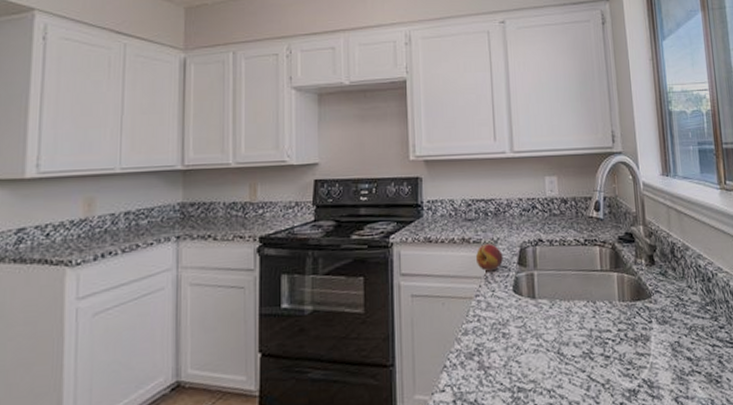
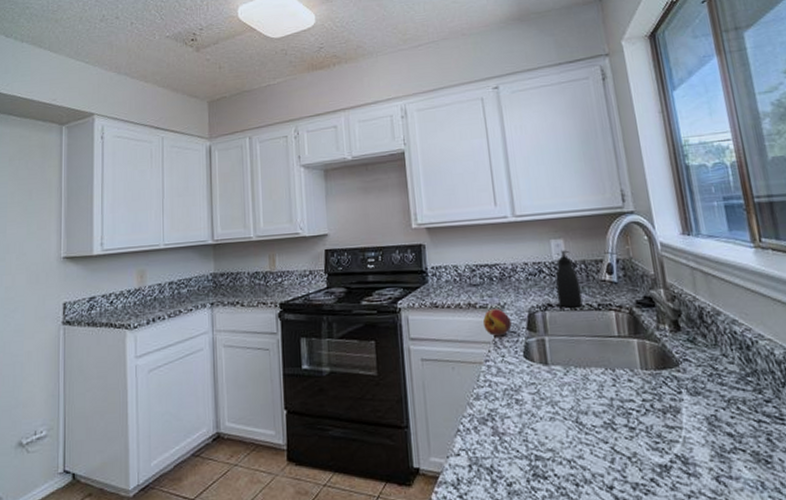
soap dispenser: none [547,187,571,243] -> present [555,250,583,308]

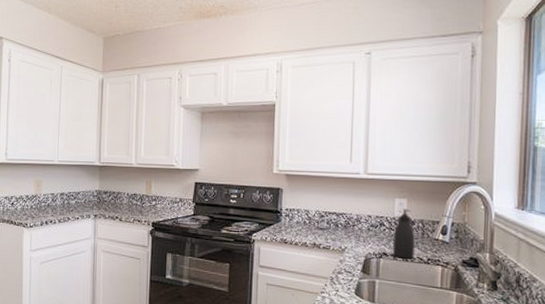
fruit: present [482,309,512,337] -> none [323,251,349,274]

